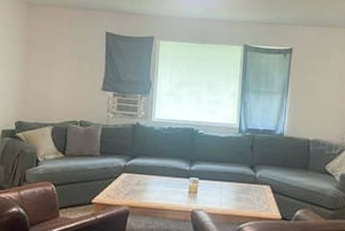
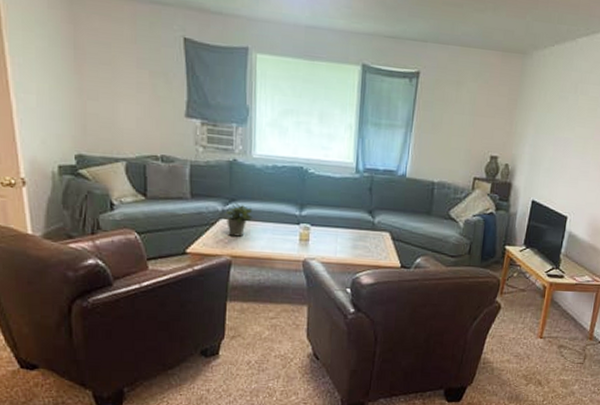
potted plant: none [127,158,150,189] -> present [225,202,253,237]

